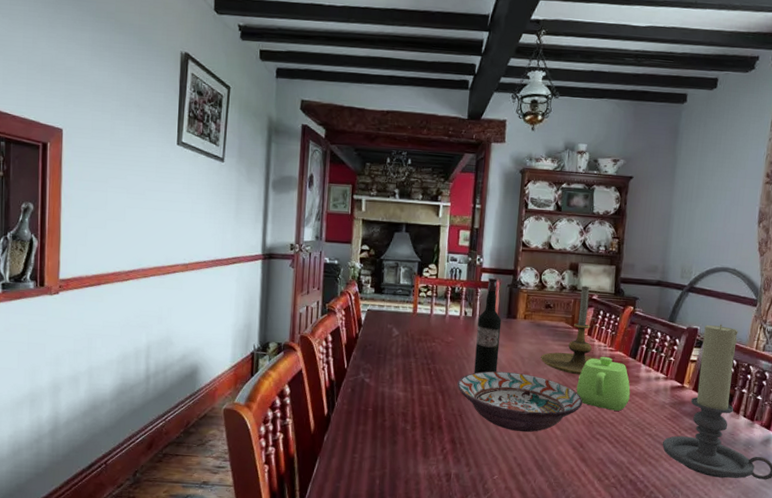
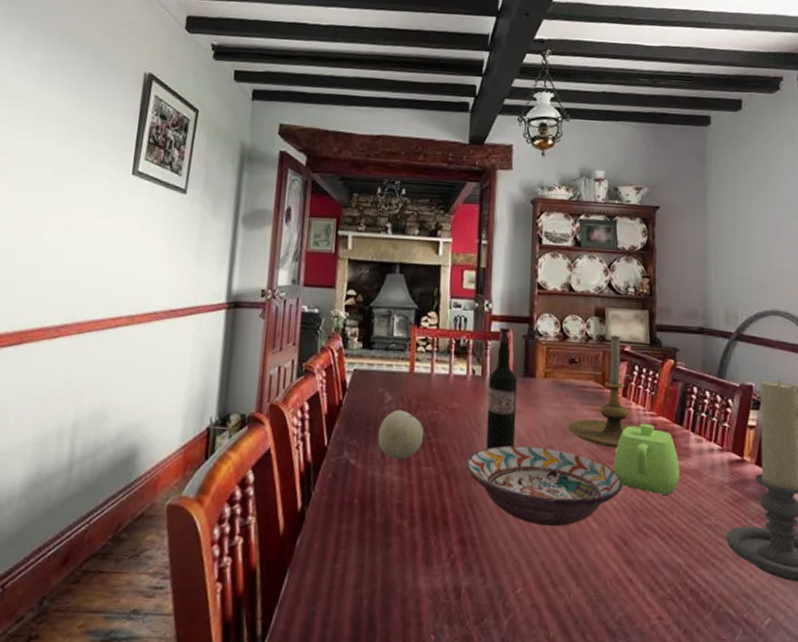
fruit: none [387,341,425,380] -> present [378,409,424,460]

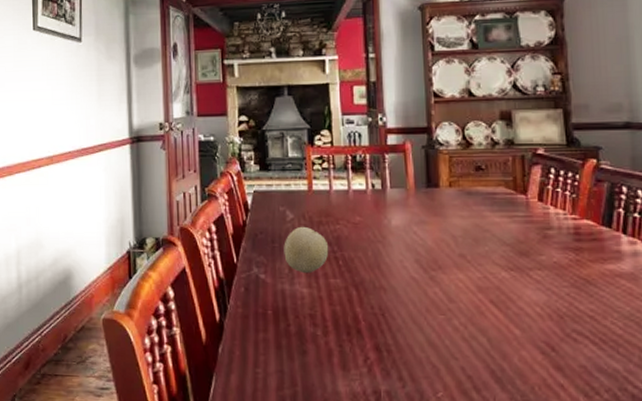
decorative bowl: present [466,444,623,527] -> none [373,254,546,334]
wine bottle: present [486,327,518,449] -> none [389,139,423,260]
candle holder: present [567,335,640,448] -> none [478,138,561,254]
teapot: present [614,423,680,494] -> none [533,227,612,299]

